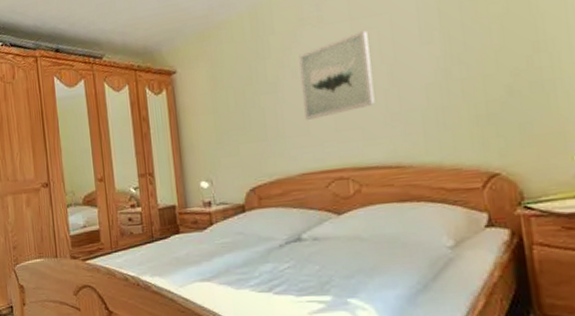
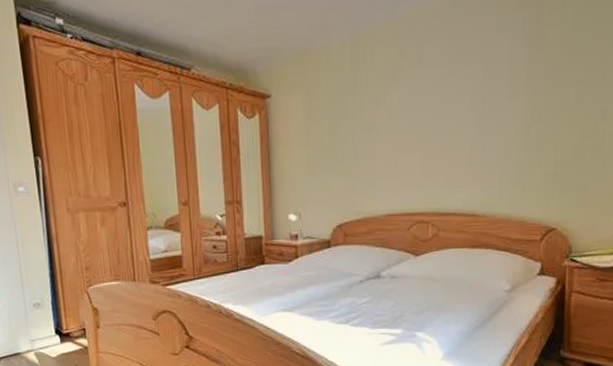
wall art: present [299,31,375,120] -> none [395,78,462,162]

